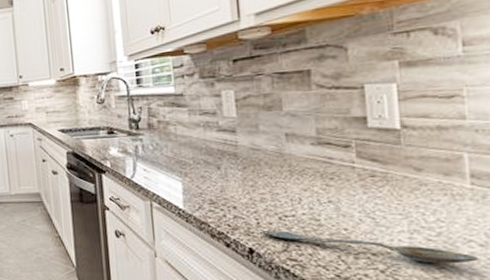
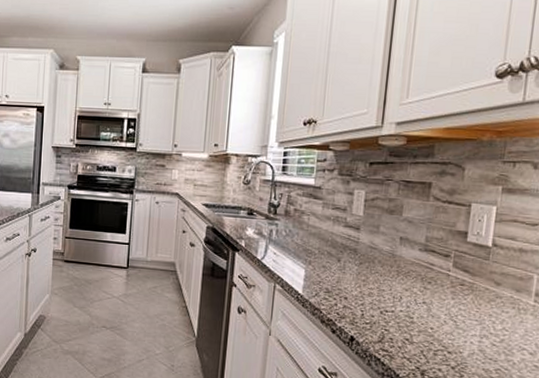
spoon: present [262,230,478,264] -> none [364,322,526,367]

